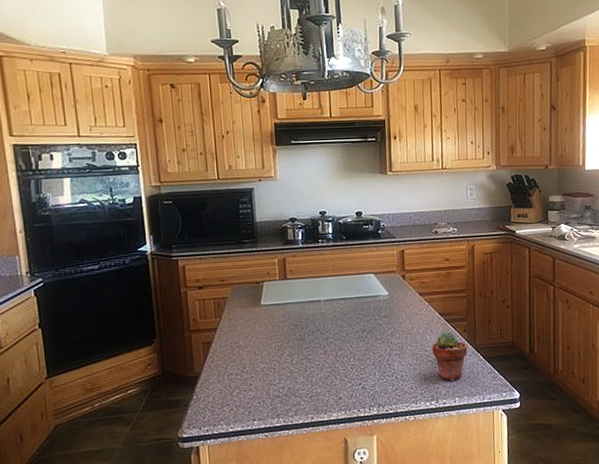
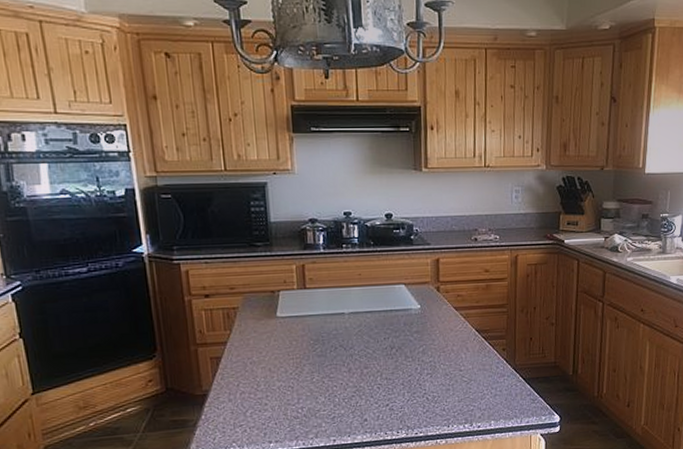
potted succulent: present [432,331,468,381] -> none [467,350,506,403]

